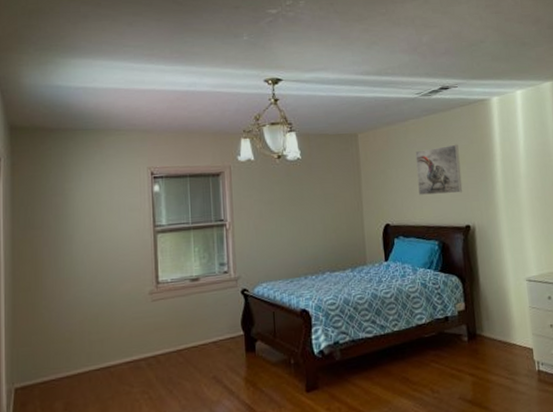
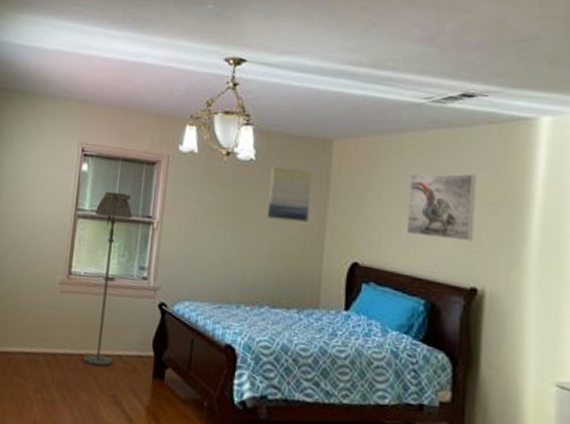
floor lamp: none [173,204,209,357] -> present [83,191,133,367]
wall art: none [315,160,349,203] -> present [268,166,312,223]

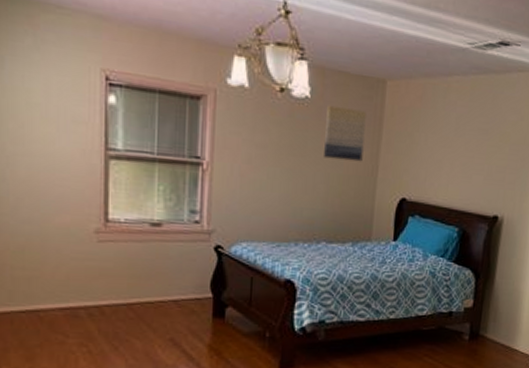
floor lamp: present [83,191,133,367] -> none [132,128,178,313]
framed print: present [407,173,476,242] -> none [447,116,505,177]

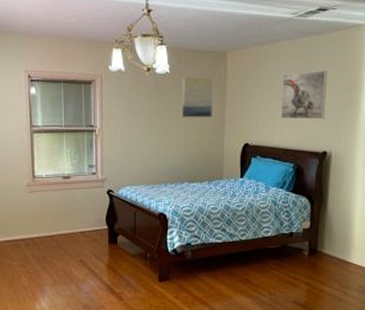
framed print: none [447,116,505,177] -> present [281,70,328,120]

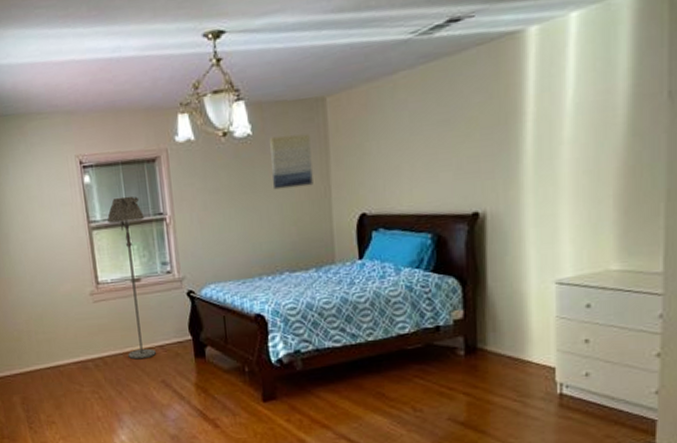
floor lamp: none [47,109,78,242] -> present [107,196,156,360]
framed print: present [281,70,328,120] -> none [405,101,472,175]

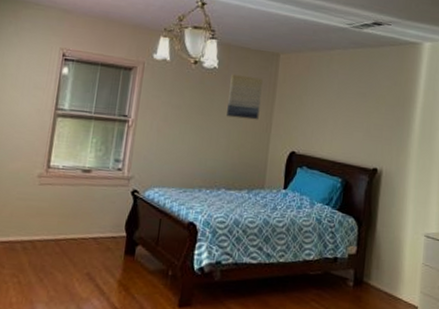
floor lamp: present [107,196,156,360] -> none [60,93,110,249]

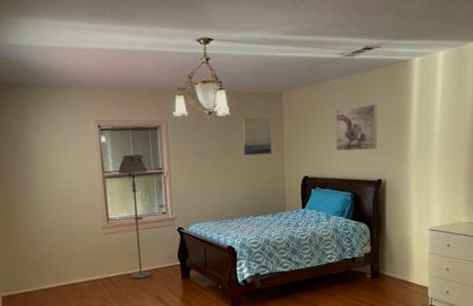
floor lamp: none [60,93,110,249] -> present [118,154,152,279]
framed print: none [331,82,381,134] -> present [335,103,378,151]

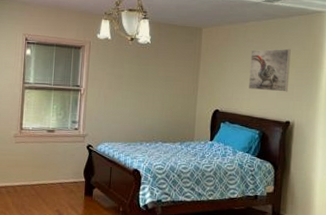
floor lamp: present [118,154,152,279] -> none [34,69,66,192]
wall art: present [242,117,272,156] -> none [160,47,189,85]

